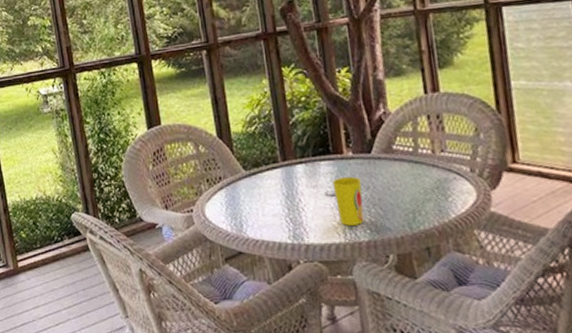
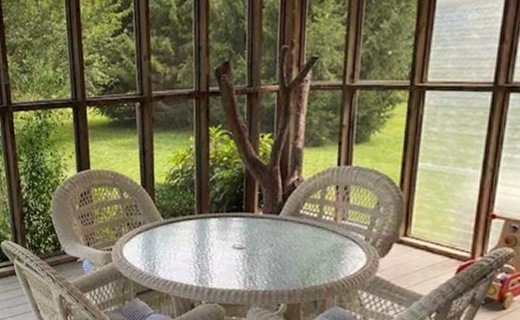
cup: present [332,176,364,226] -> none [240,233,266,276]

